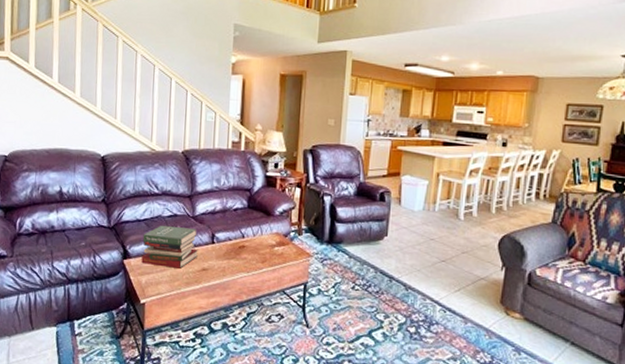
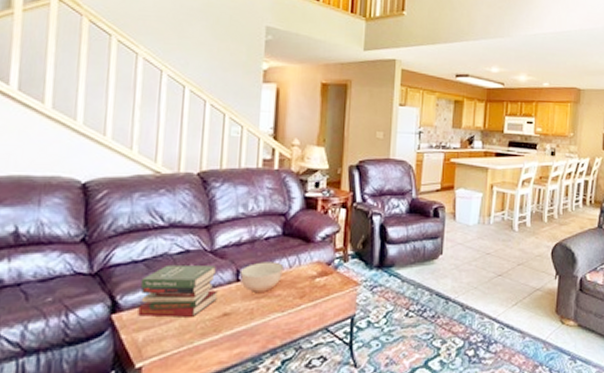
bowl: none [214,229,250,255] -> present [239,261,285,292]

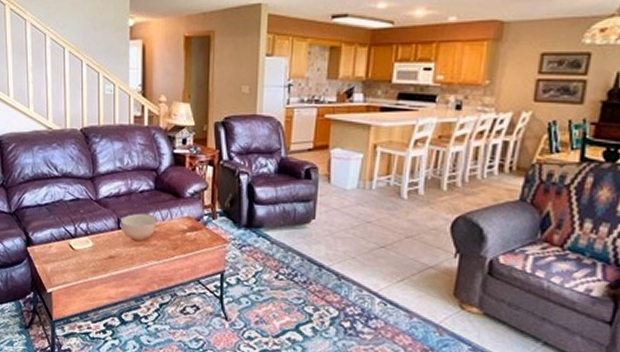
books: present [138,264,218,318] -> none [45,209,103,256]

